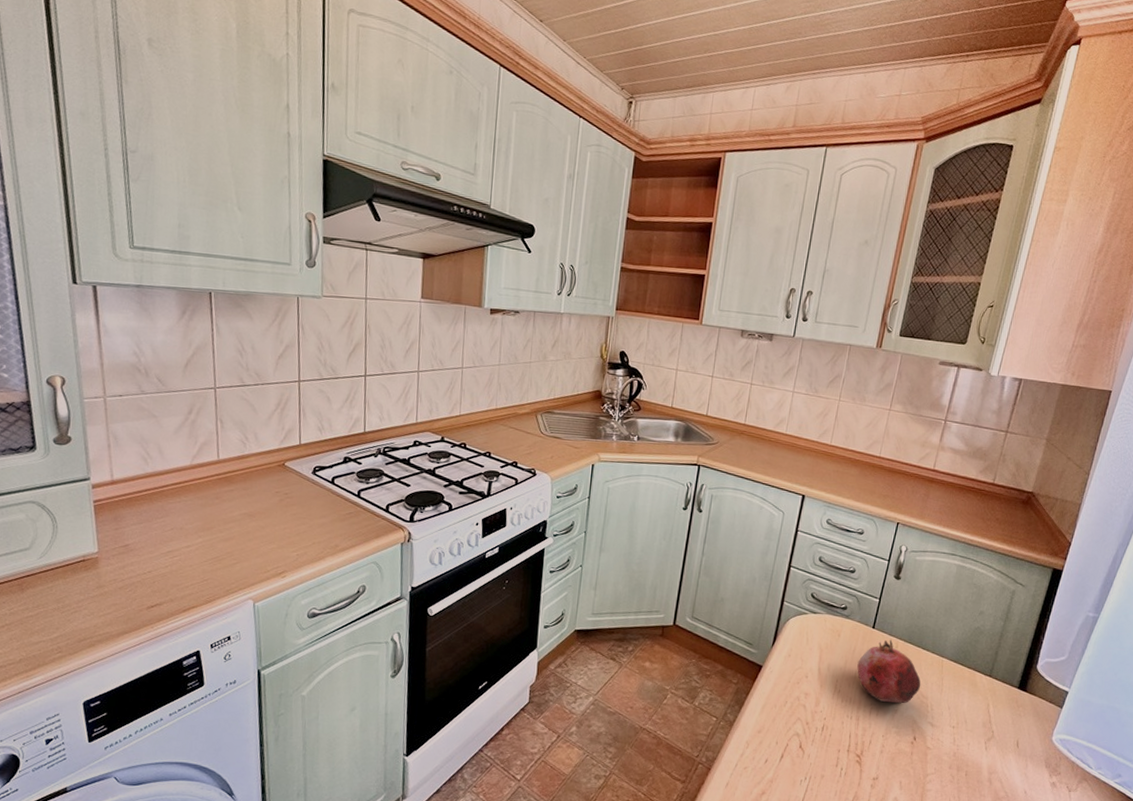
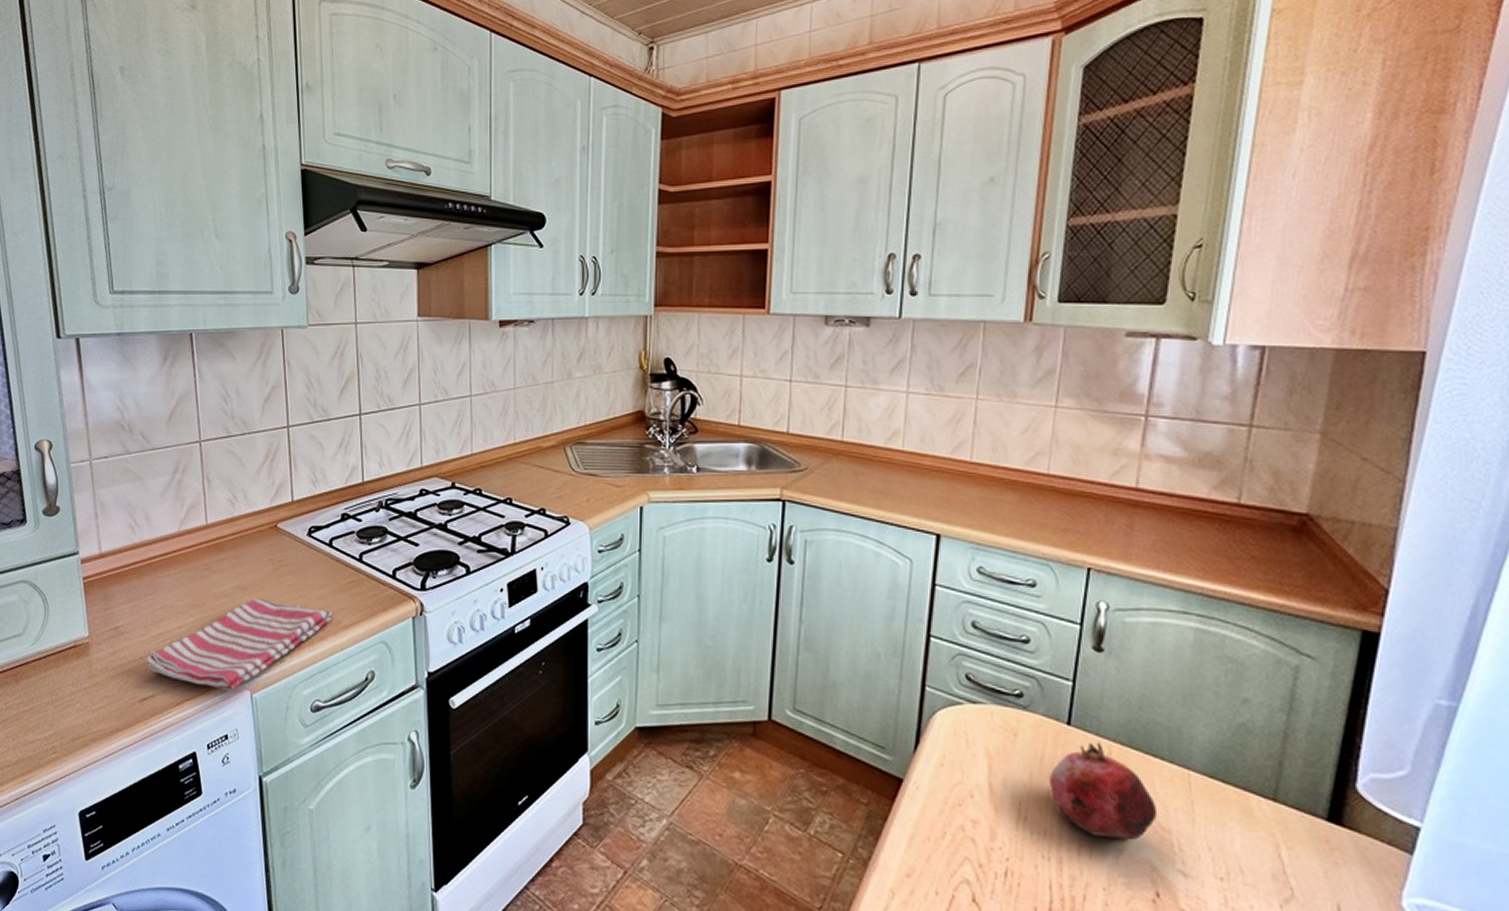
dish towel: none [155,524,331,601] -> present [147,598,333,692]

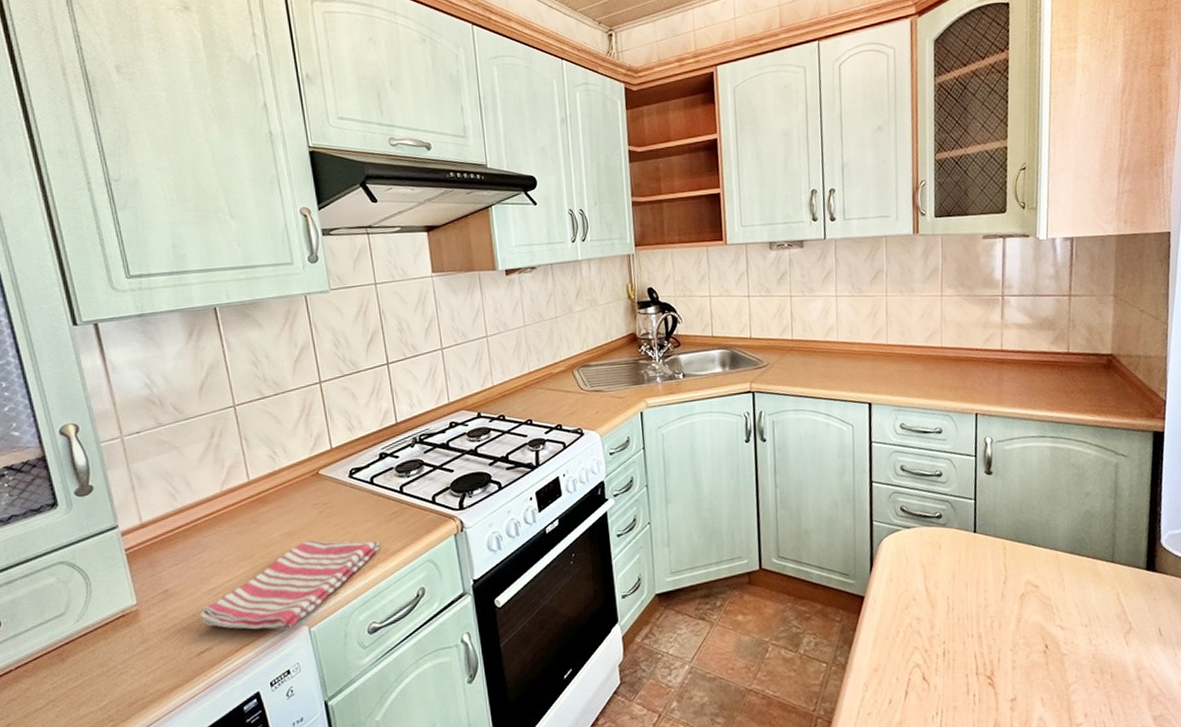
fruit: present [1049,742,1158,841] -> none [966,542,1040,612]

